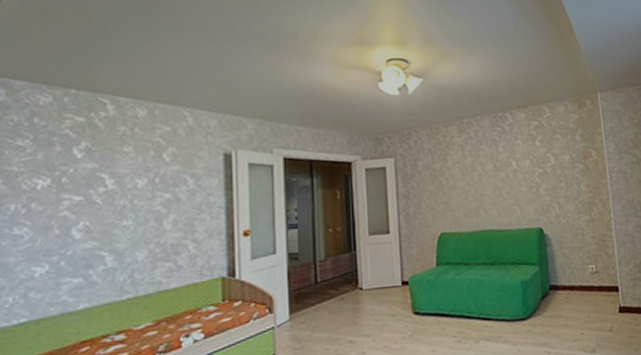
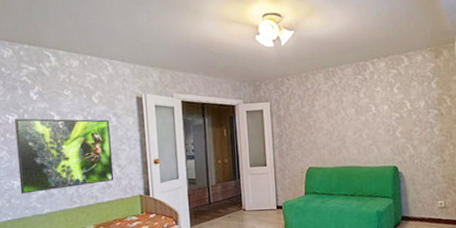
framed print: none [44,182,187,285] -> present [15,118,114,194]

